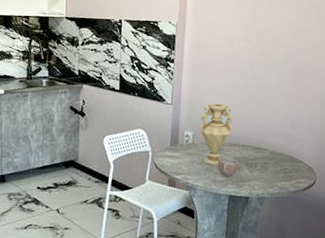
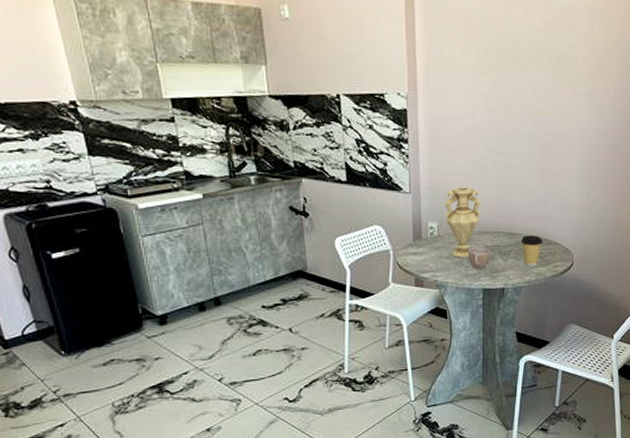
coffee cup: none [267,151,288,180] -> present [521,236,543,266]

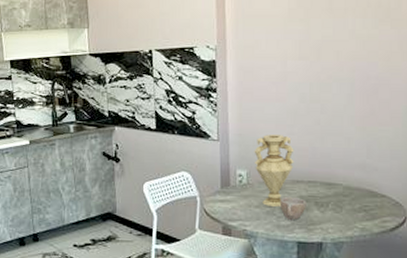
coffee cup: present [521,236,543,266] -> none [341,186,368,220]

